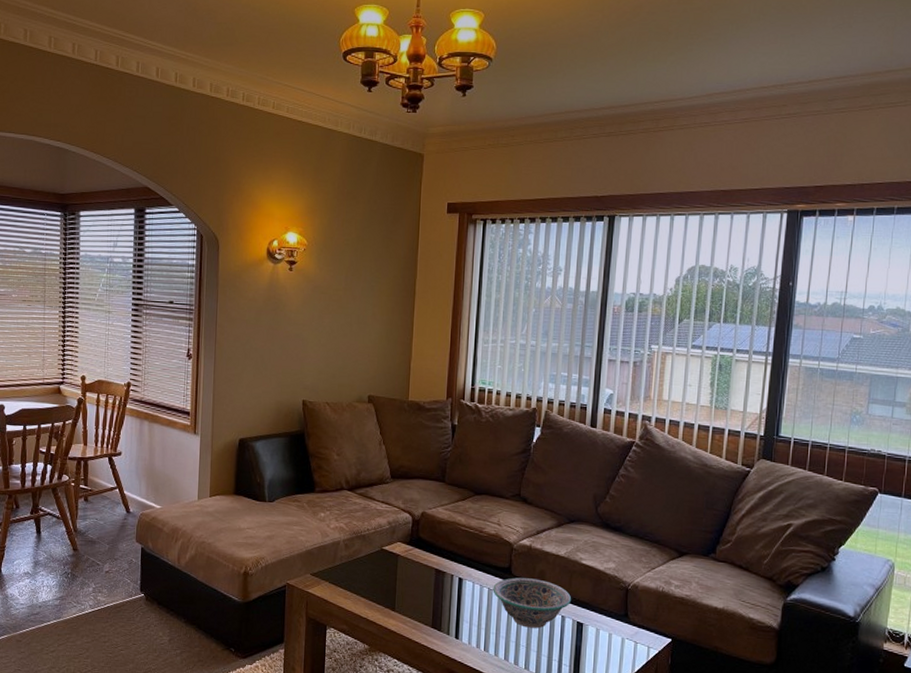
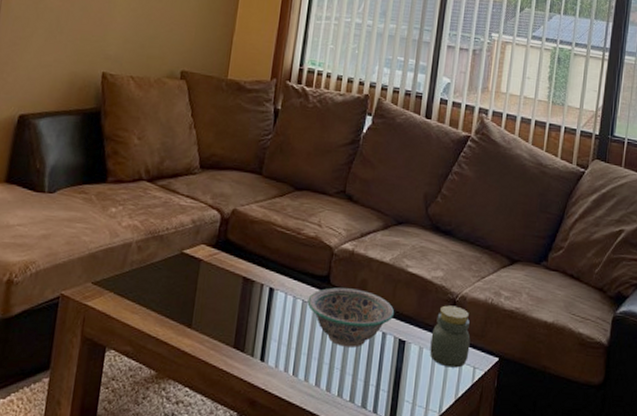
jar: none [606,592,644,647] -> present [430,305,471,368]

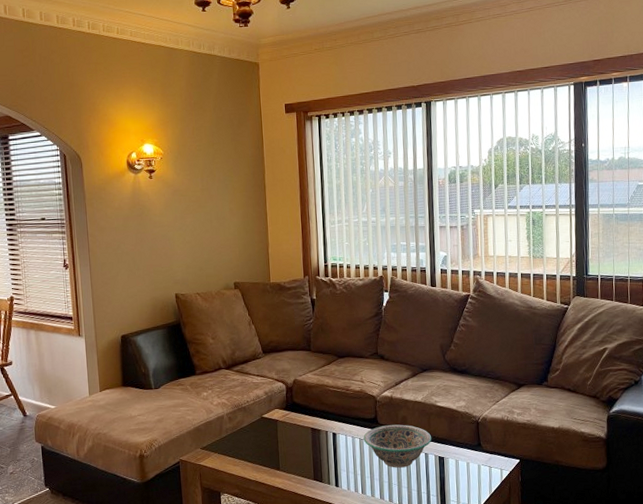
jar: present [430,305,471,368] -> none [463,426,496,472]

